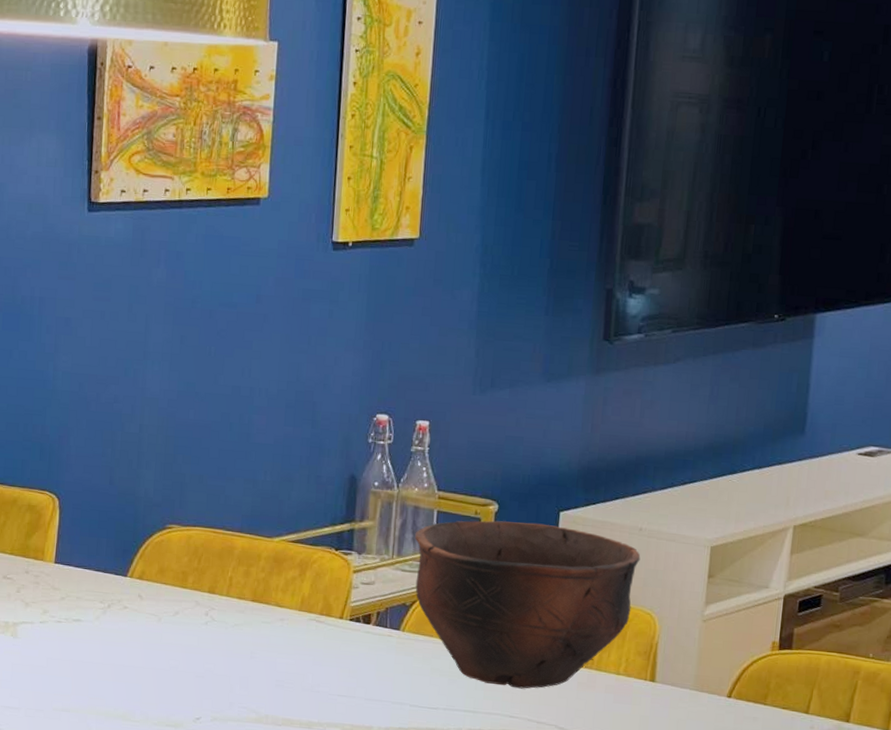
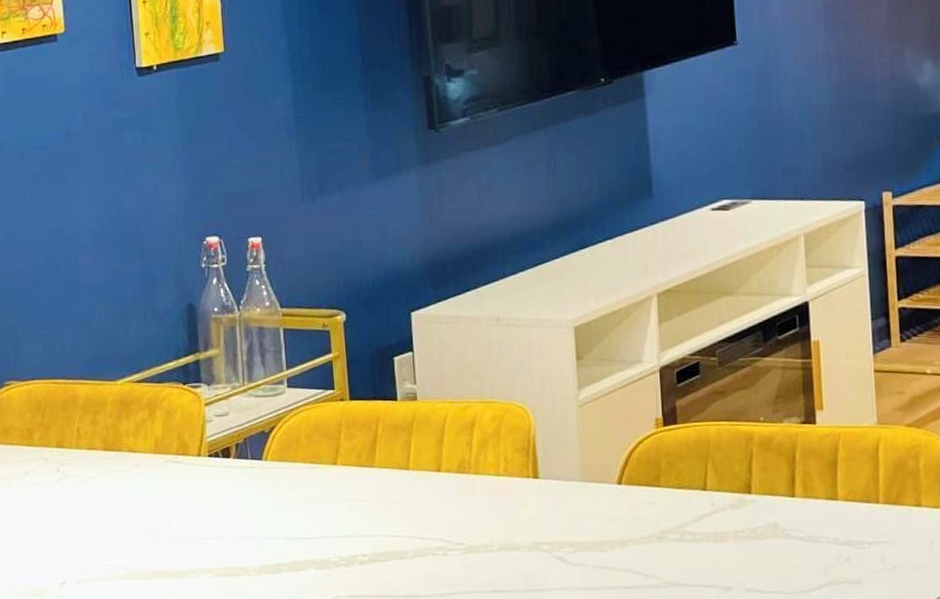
bowl: present [414,520,641,689] -> none [263,327,503,505]

